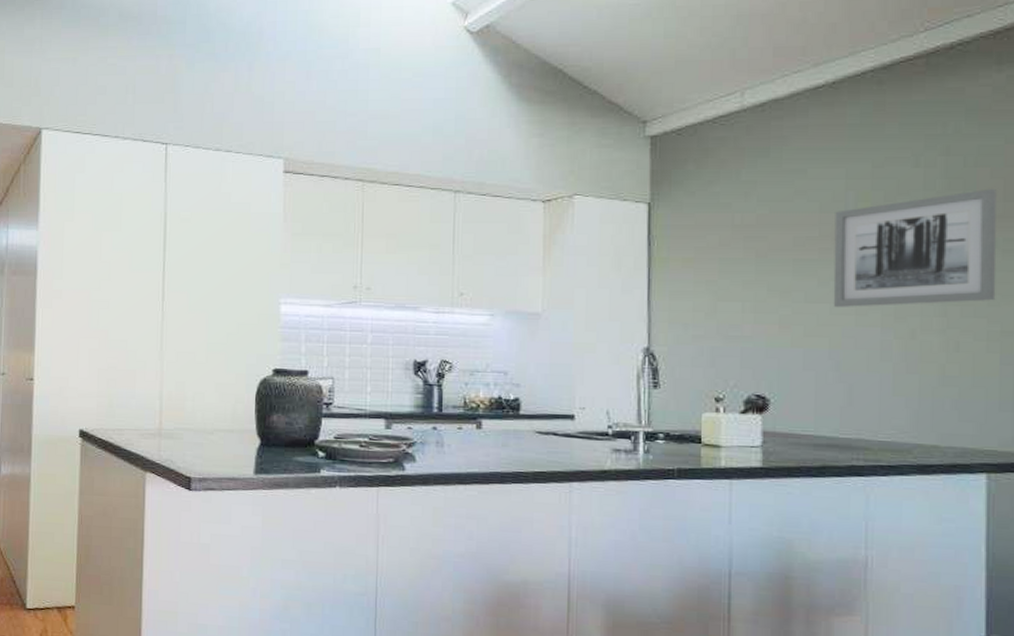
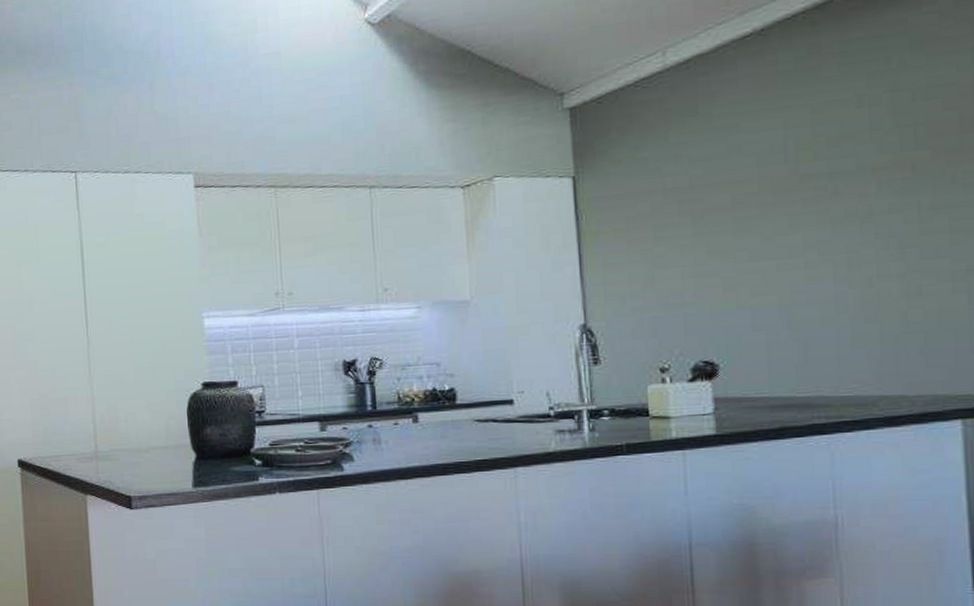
wall art: present [833,188,997,308] -> none [774,120,959,264]

